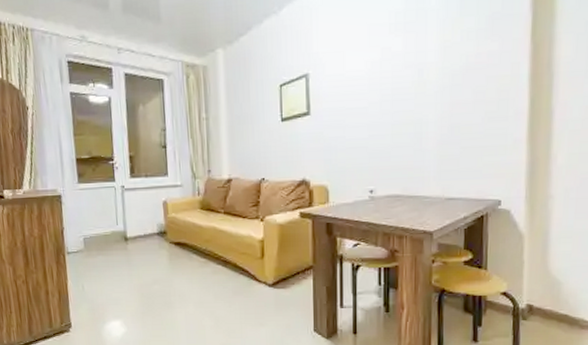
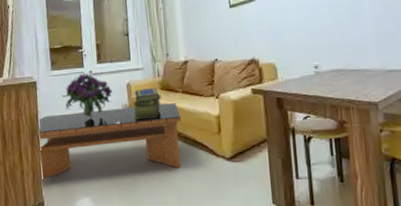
coffee table: none [64,224,222,302] -> present [38,103,181,181]
bouquet: none [91,189,147,236] -> present [62,74,112,117]
stack of books: none [169,206,202,240] -> present [133,87,162,119]

